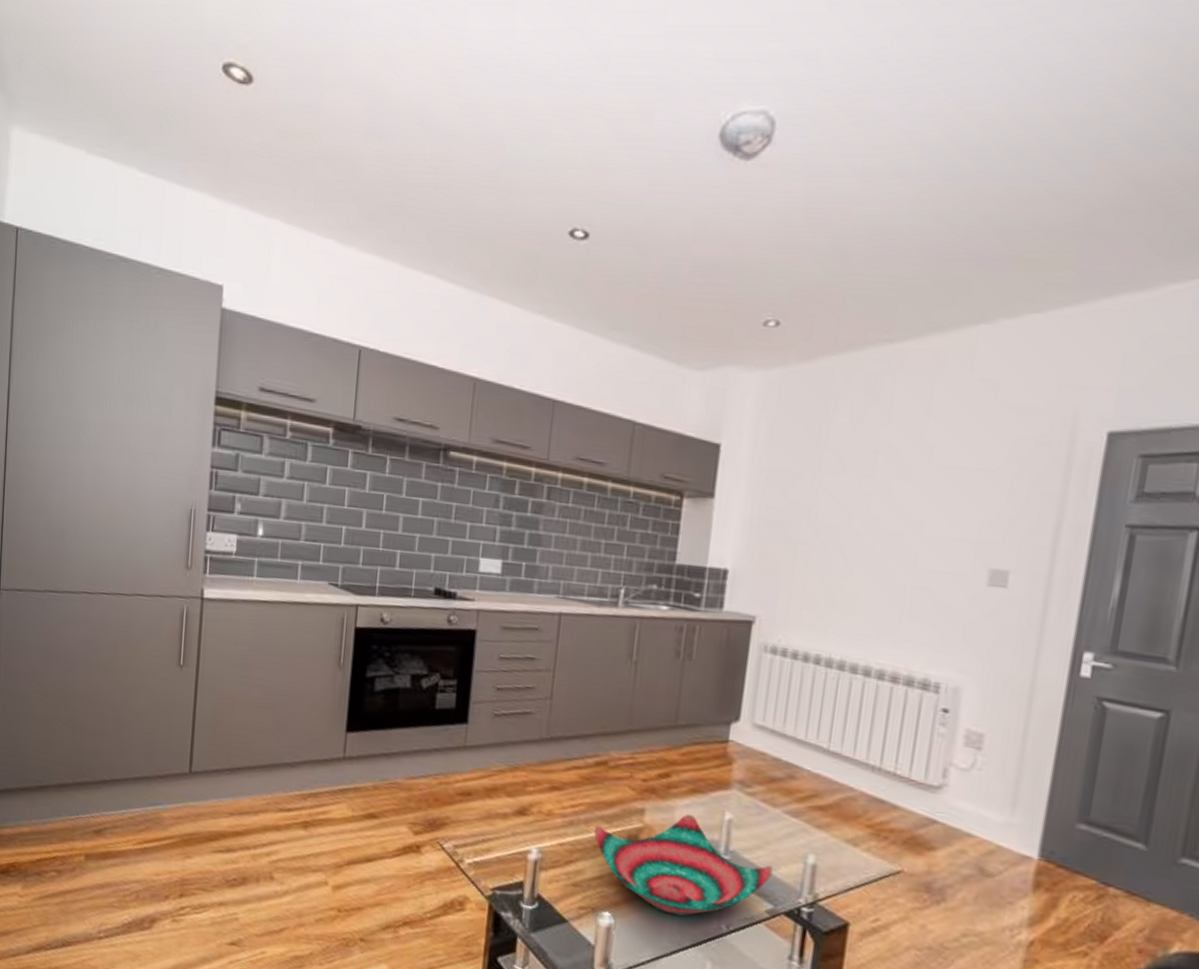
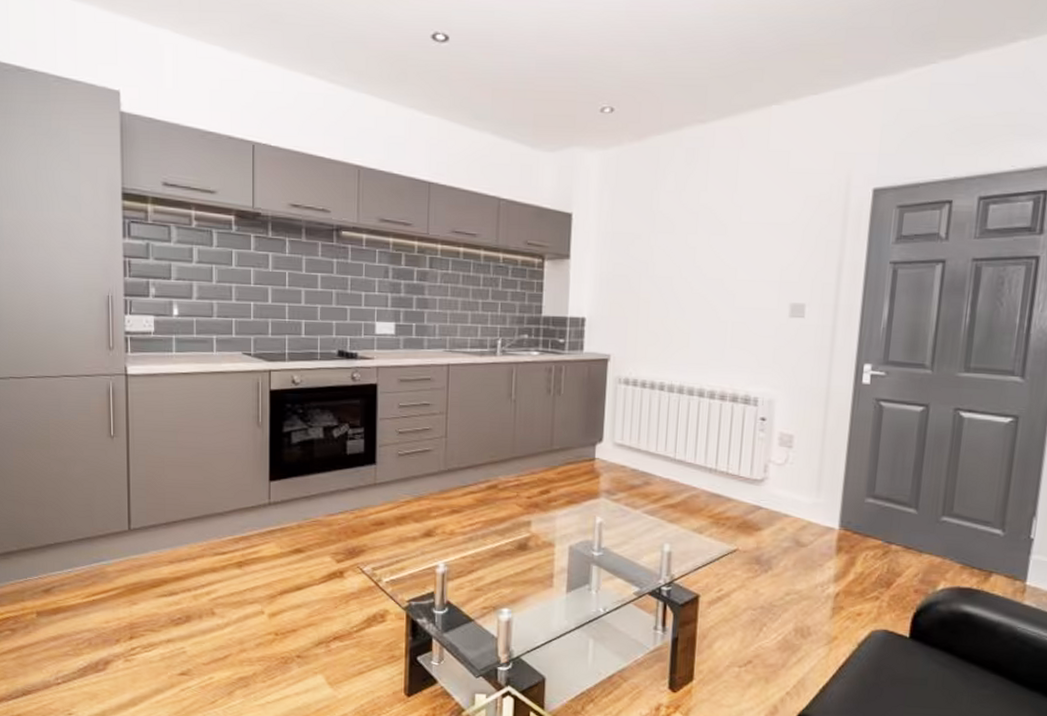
decorative bowl: present [594,813,773,917] -> none [491,521,637,605]

